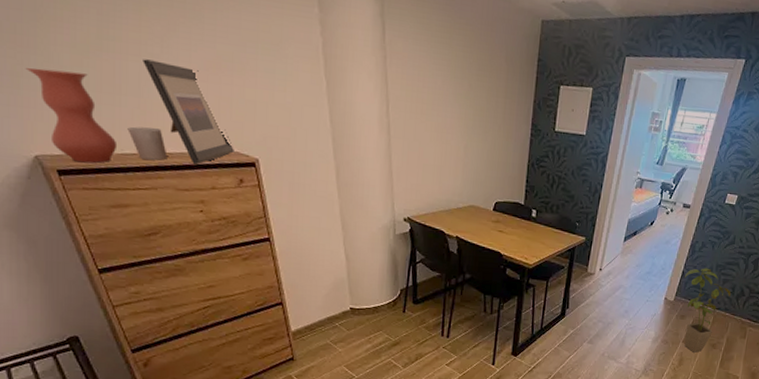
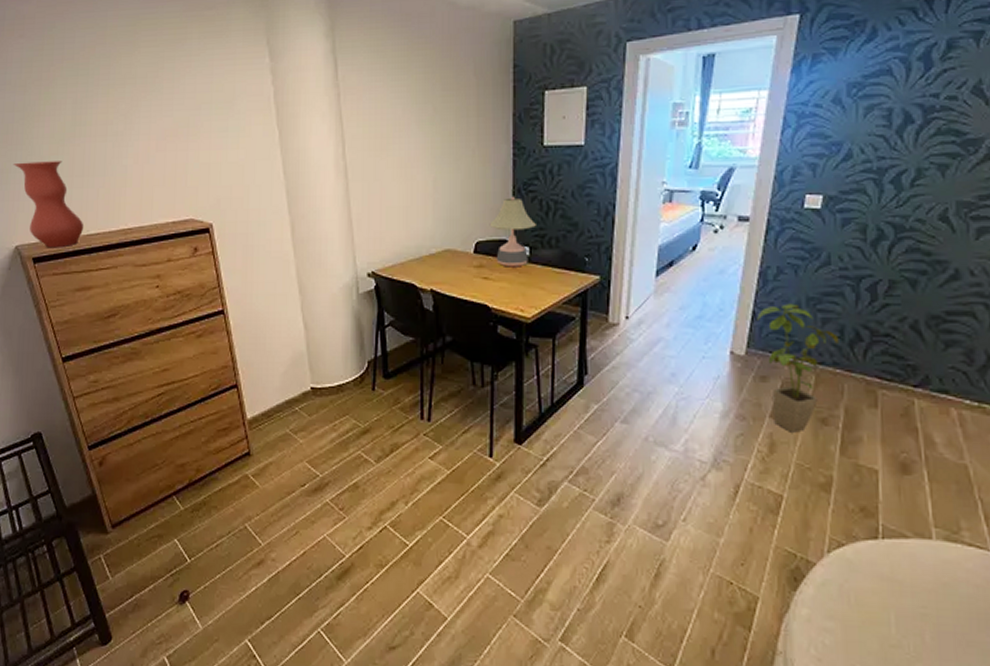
candle holder: present [127,126,168,161] -> none [93,204,128,237]
picture frame: present [143,59,234,165] -> none [108,138,189,238]
desk lamp: none [507,168,543,225] -> present [489,196,536,267]

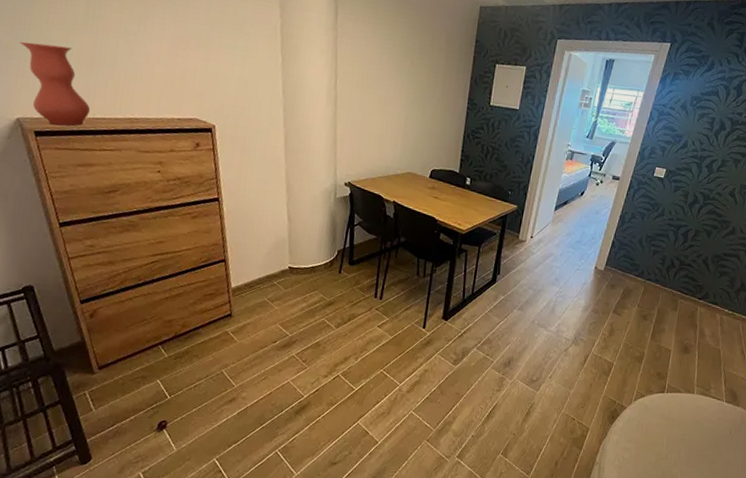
desk lamp: present [489,196,536,267] -> none [443,139,478,193]
house plant: present [757,303,839,433] -> none [614,238,661,323]

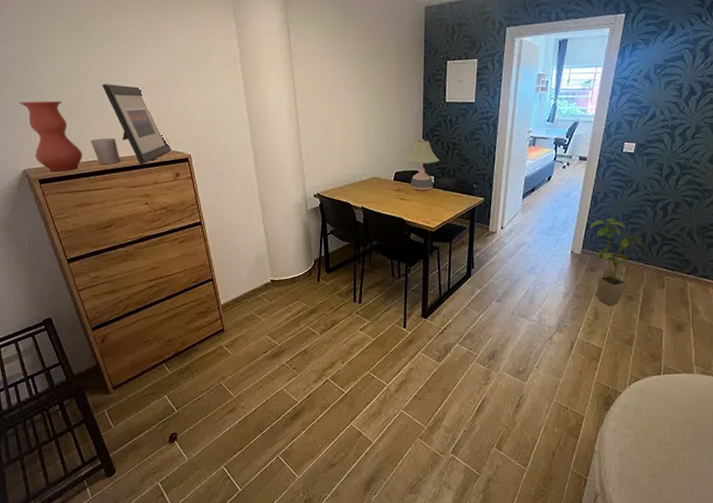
candle holder: none [101,94,134,125] -> present [90,137,120,164]
picture frame: none [121,35,194,130] -> present [102,84,172,165]
desk lamp: none [443,139,478,193] -> present [405,138,439,191]
house plant: none [614,238,661,323] -> present [589,218,642,306]

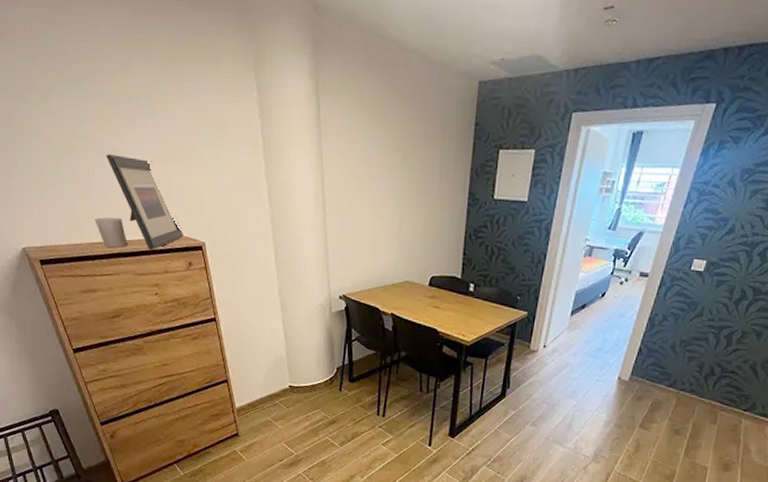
vase: present [18,101,83,172] -> none [14,169,87,253]
desk lamp: present [405,138,439,191] -> none [443,240,481,300]
house plant: present [589,218,642,306] -> none [641,343,698,439]

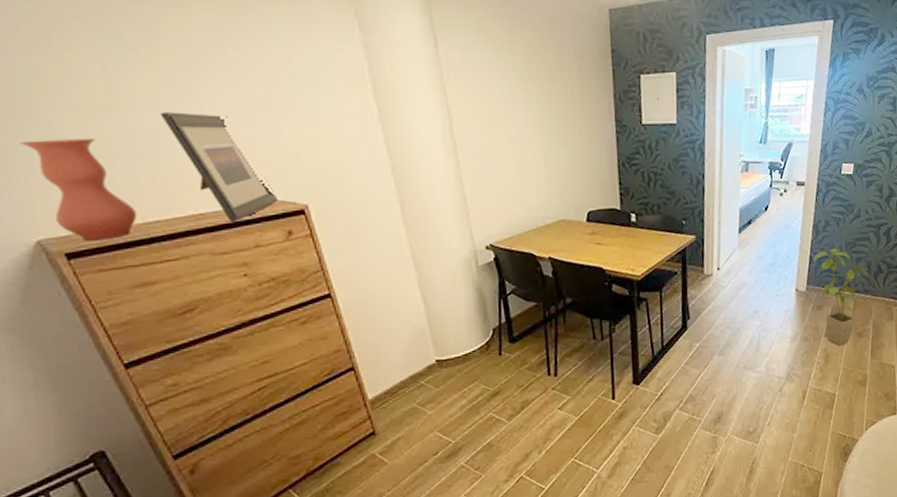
vase: none [14,169,87,253] -> present [19,138,138,241]
candle holder: present [94,217,127,248] -> none [148,187,199,225]
house plant: none [641,343,698,439] -> present [813,248,868,346]

